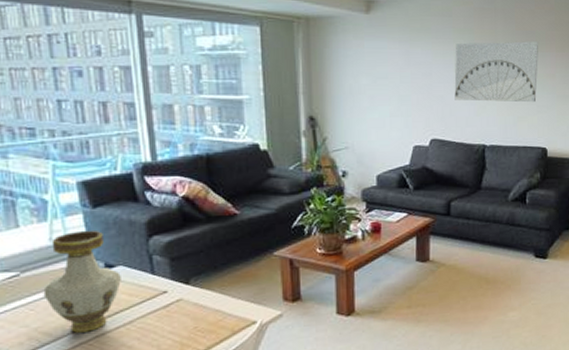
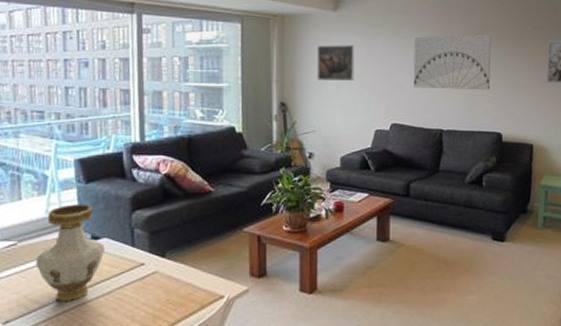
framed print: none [348,52,390,93] -> present [317,45,355,82]

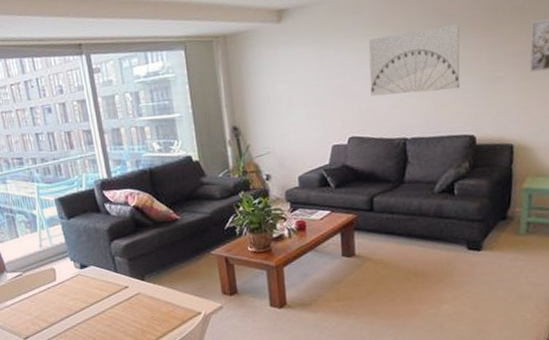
vase: present [35,203,105,301] -> none [39,237,93,320]
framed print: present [317,45,355,82] -> none [264,57,306,100]

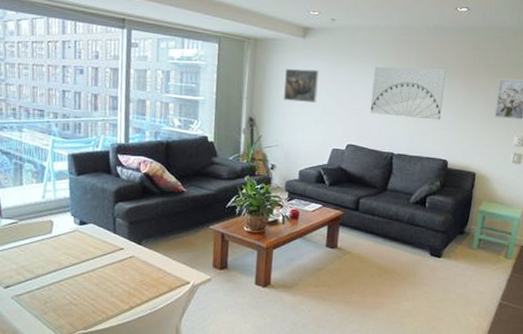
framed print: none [264,57,306,100] -> present [283,68,320,103]

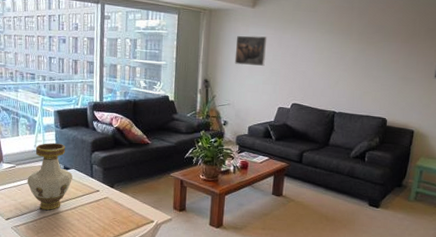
vase: none [32,192,91,274] -> present [27,142,73,210]
wall art: present [370,66,447,121] -> none [313,32,387,82]

